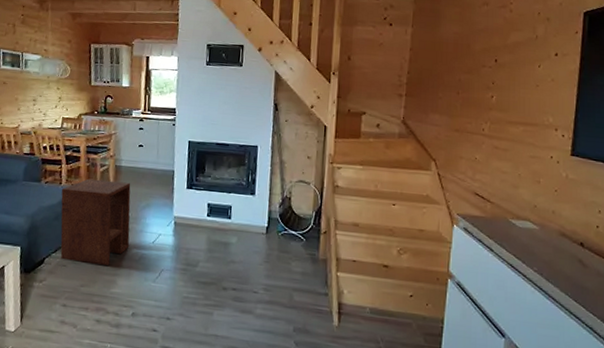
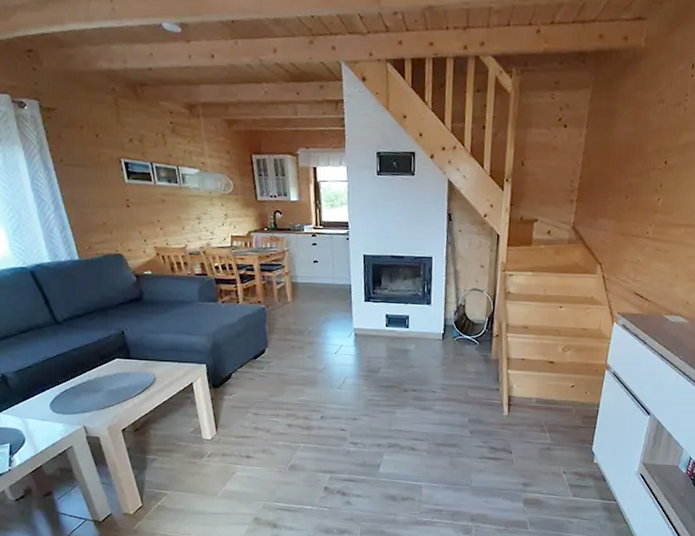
side table: present [60,179,131,265] -> none [239,296,313,376]

